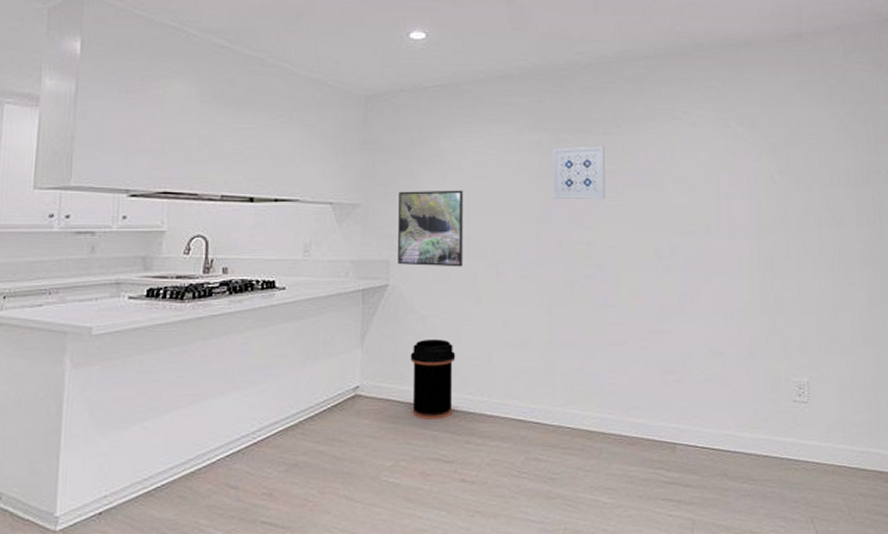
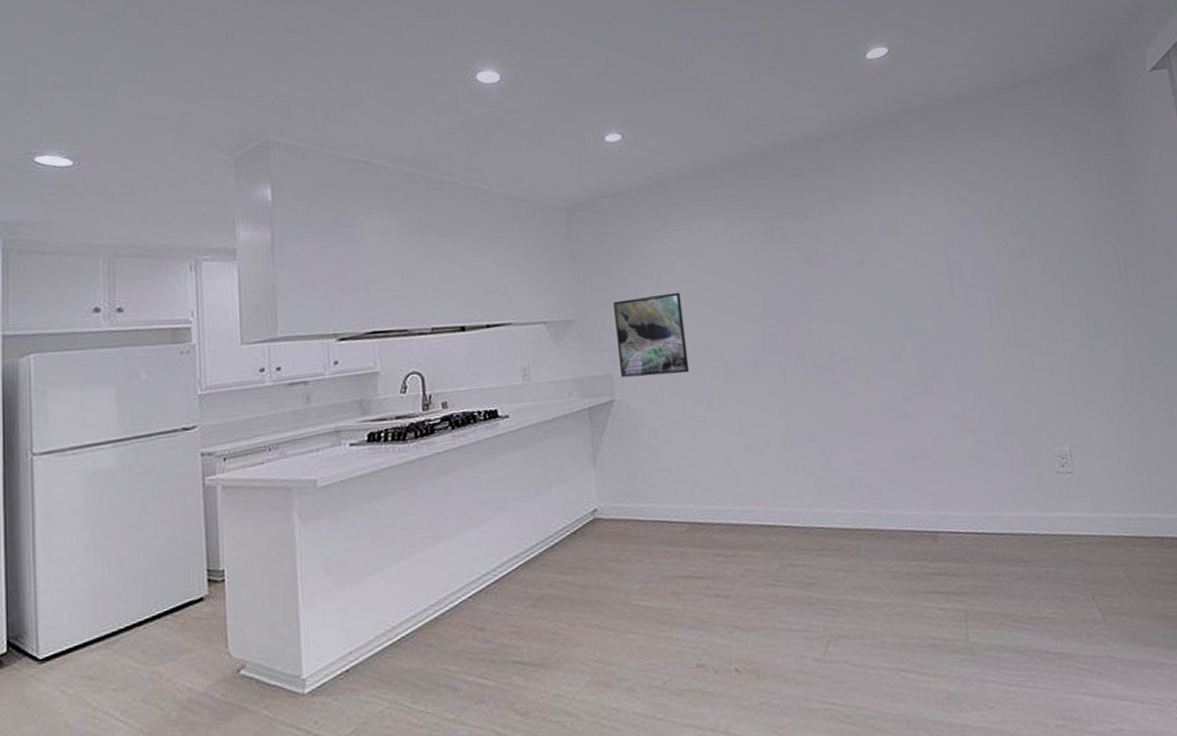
trash can: present [410,339,456,420] -> none [645,450,697,537]
wall art: present [552,146,605,200] -> none [768,228,830,291]

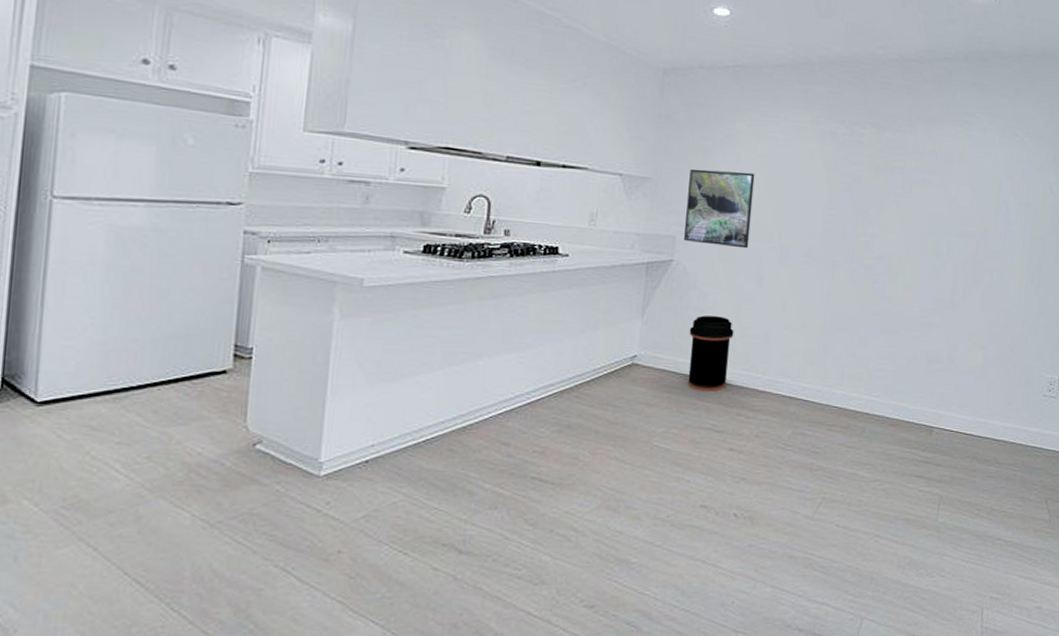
trash can: none [645,450,697,537] -> present [687,315,734,392]

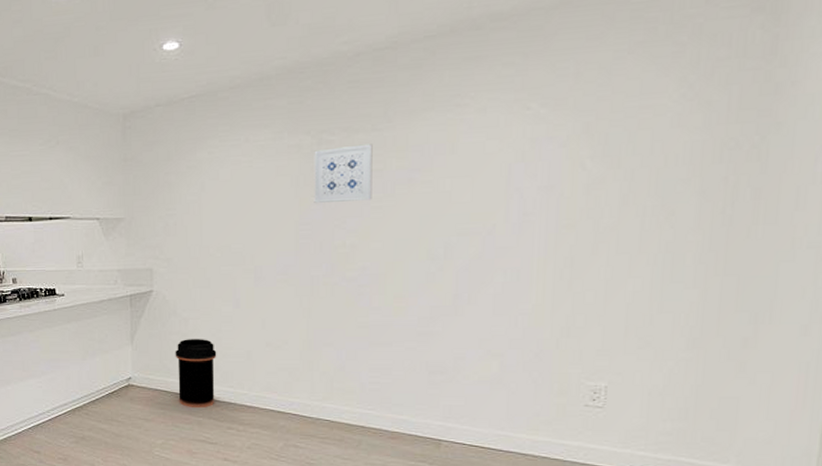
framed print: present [684,168,755,249] -> none [159,199,222,274]
wall art: none [842,140,897,194] -> present [314,144,373,204]

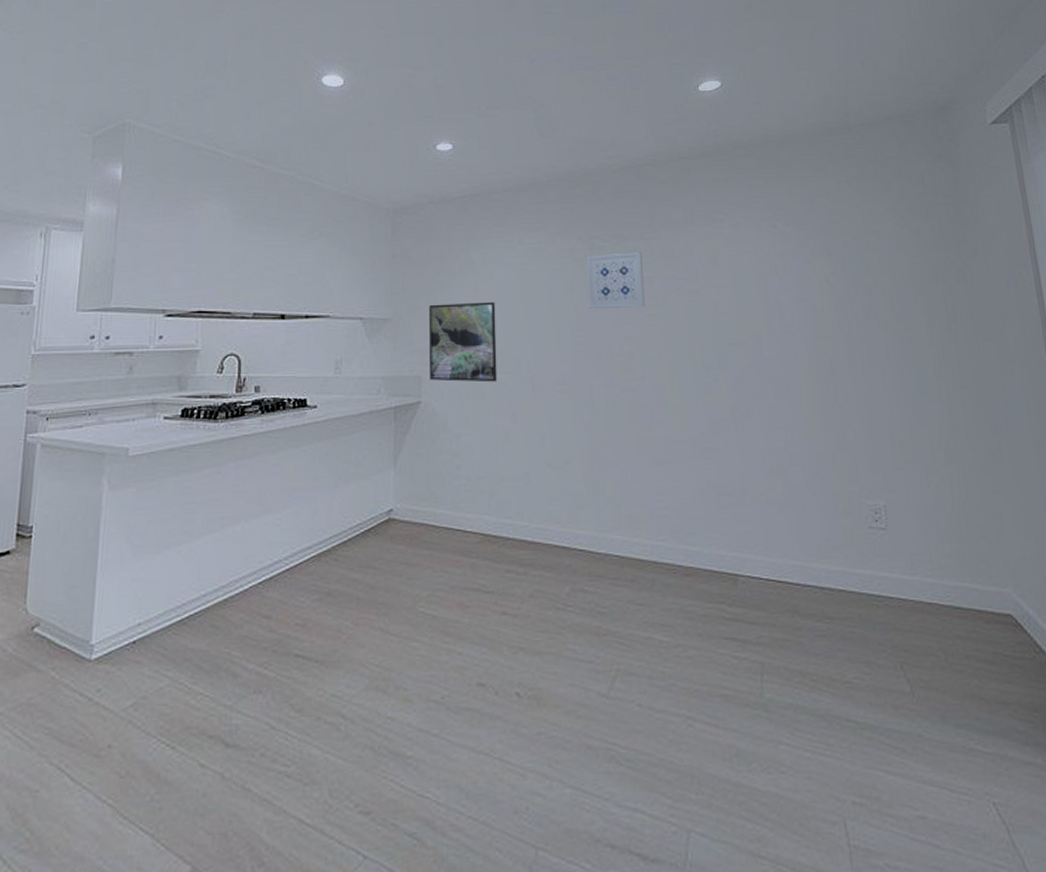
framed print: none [159,199,222,274] -> present [429,301,498,383]
trash can: present [175,339,217,407] -> none [445,459,493,546]

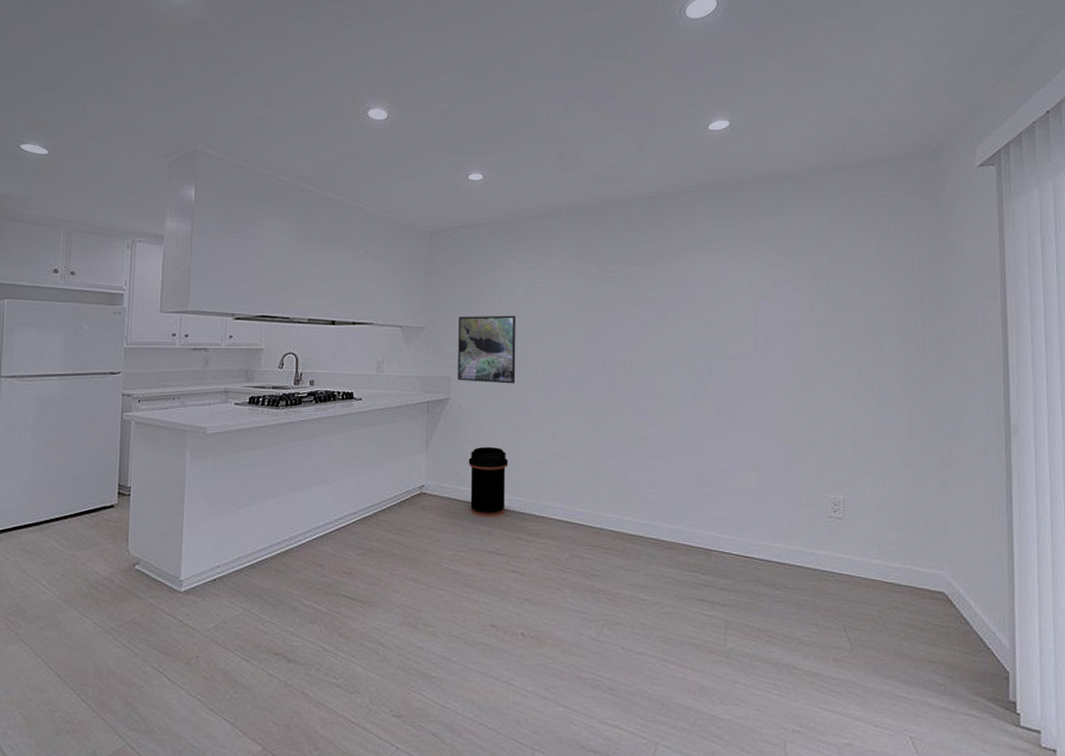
trash can: none [445,459,493,546] -> present [468,447,509,517]
wall art: present [587,252,645,310] -> none [598,275,647,325]

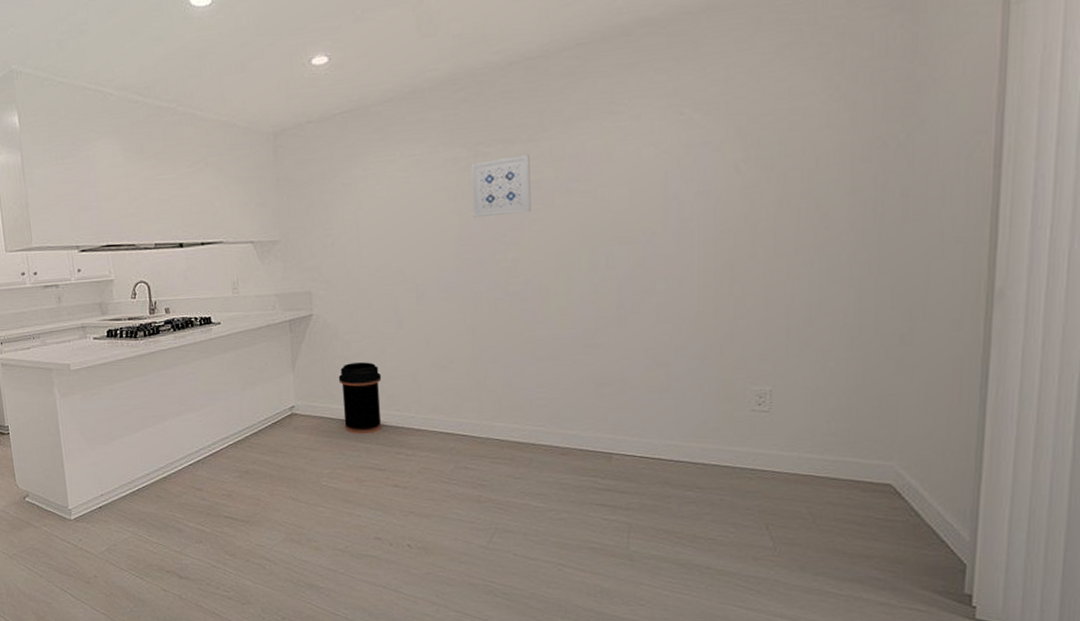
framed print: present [458,315,516,384] -> none [315,217,383,295]
wall art: none [598,275,647,325] -> present [471,154,532,218]

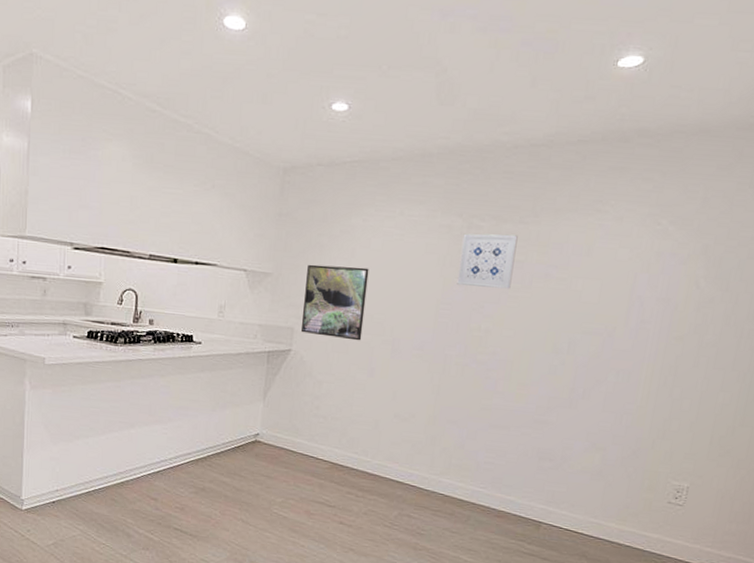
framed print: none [315,217,383,295] -> present [301,264,369,341]
trash can: present [338,362,382,434] -> none [303,401,346,471]

